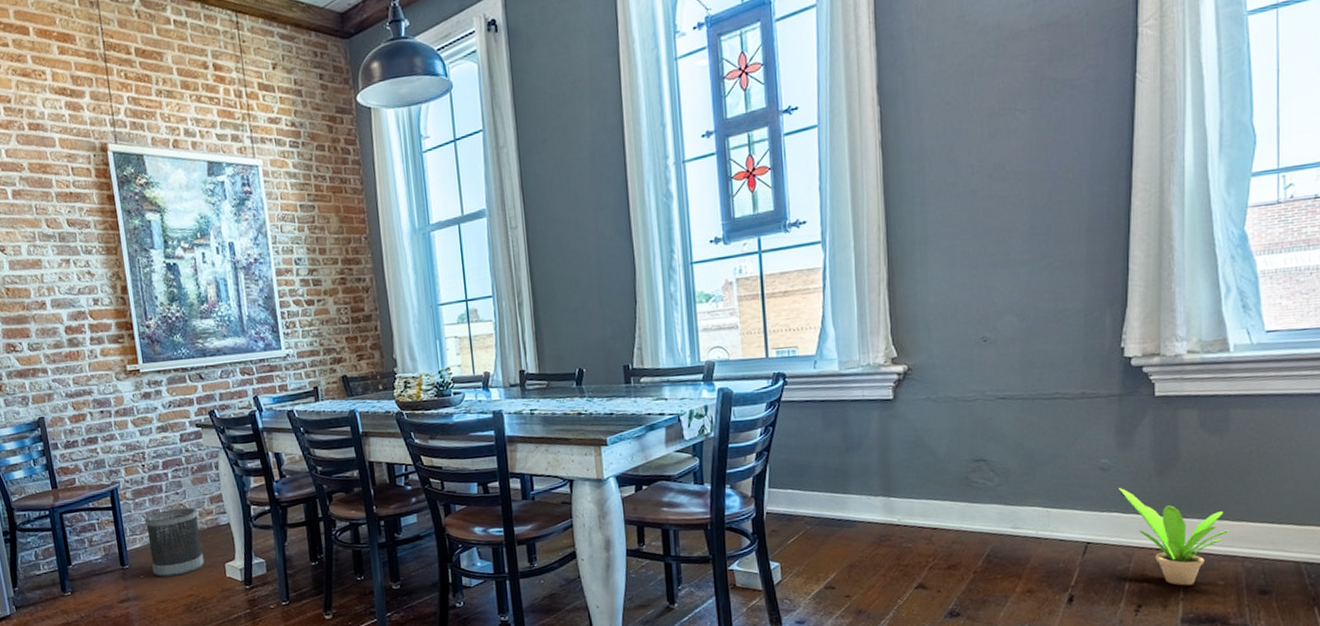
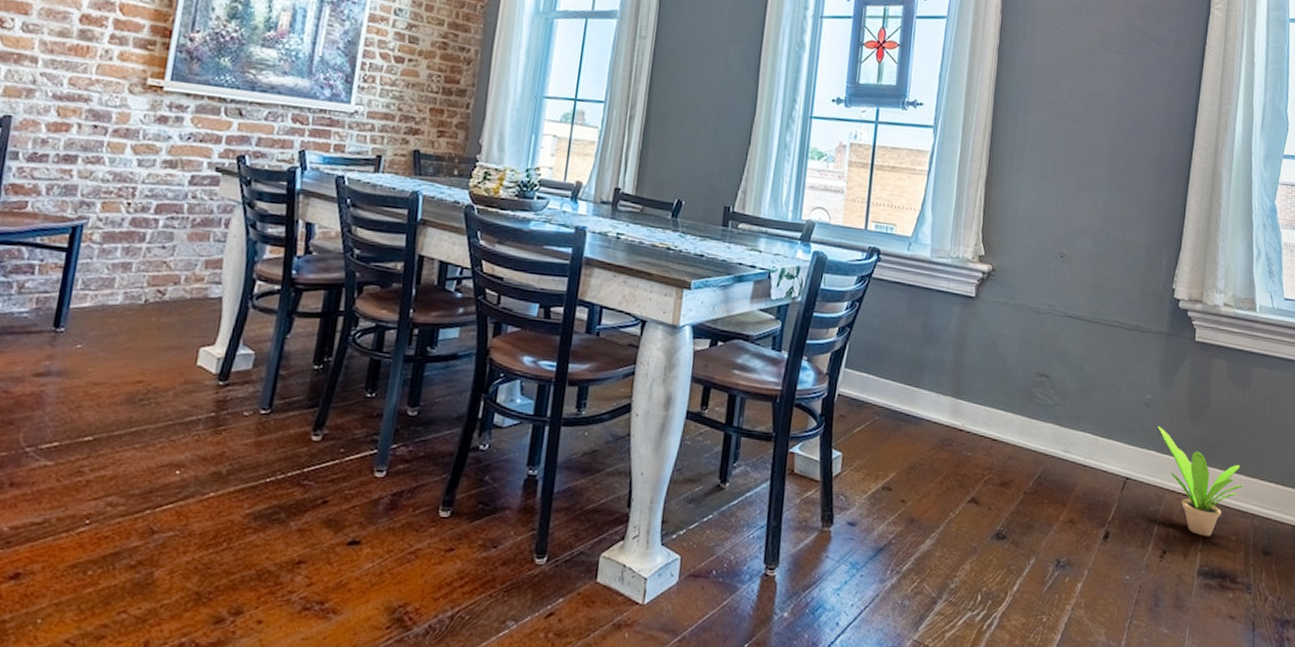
wastebasket: present [144,508,205,577] -> none [95,265,184,353]

